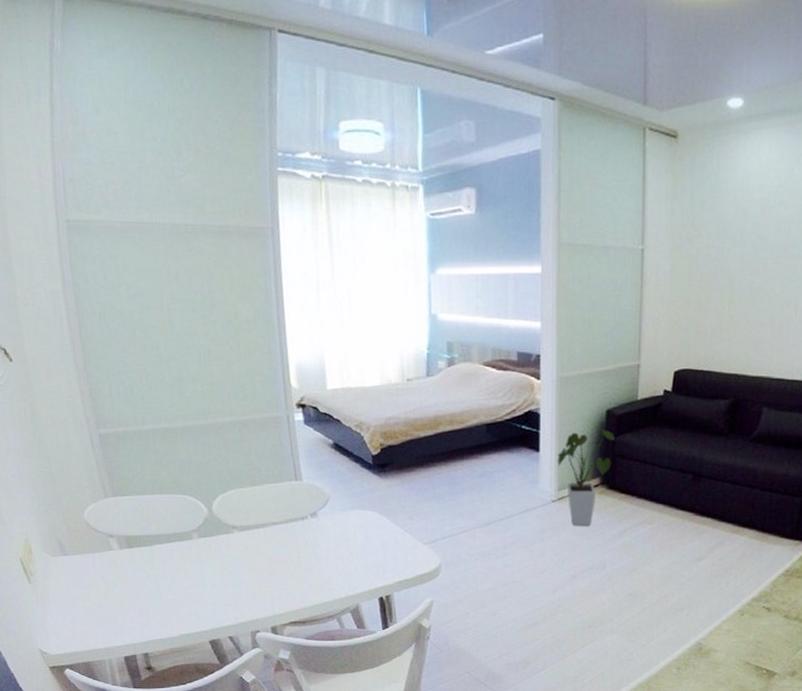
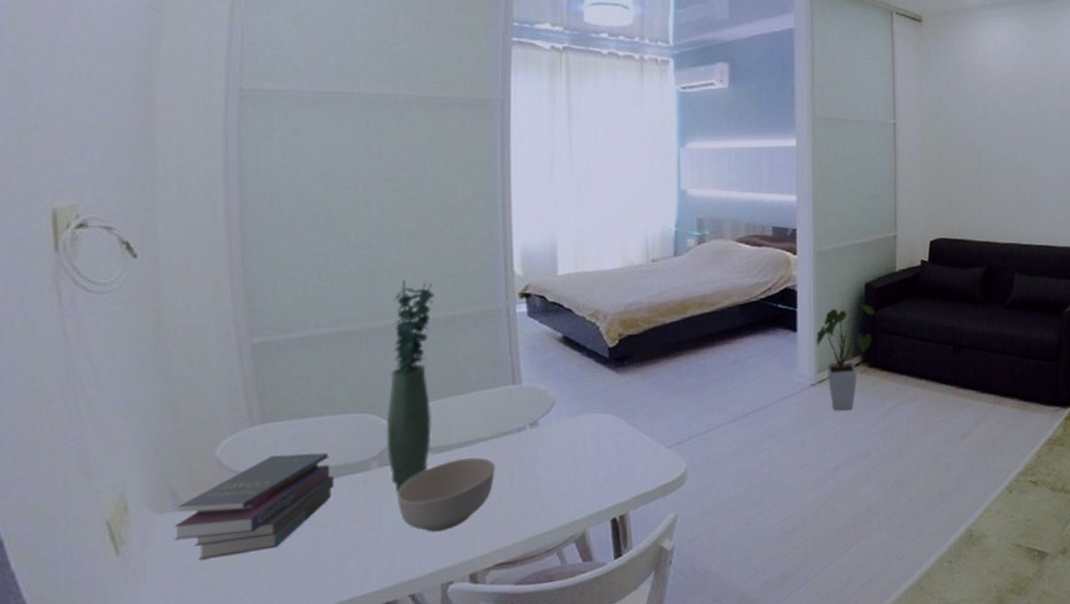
books: none [63,522,168,593] -> present [175,452,334,560]
vase: none [199,388,235,558] -> present [386,280,434,492]
bowl: none [213,538,286,592] -> present [396,457,496,532]

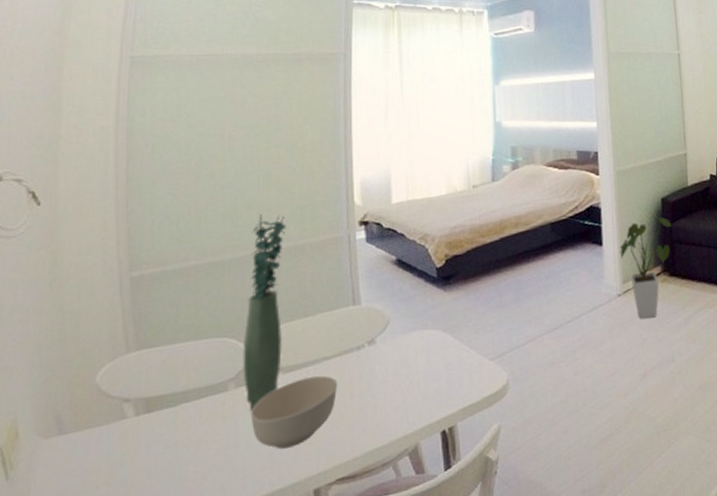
books: present [175,452,334,560] -> none [57,375,196,482]

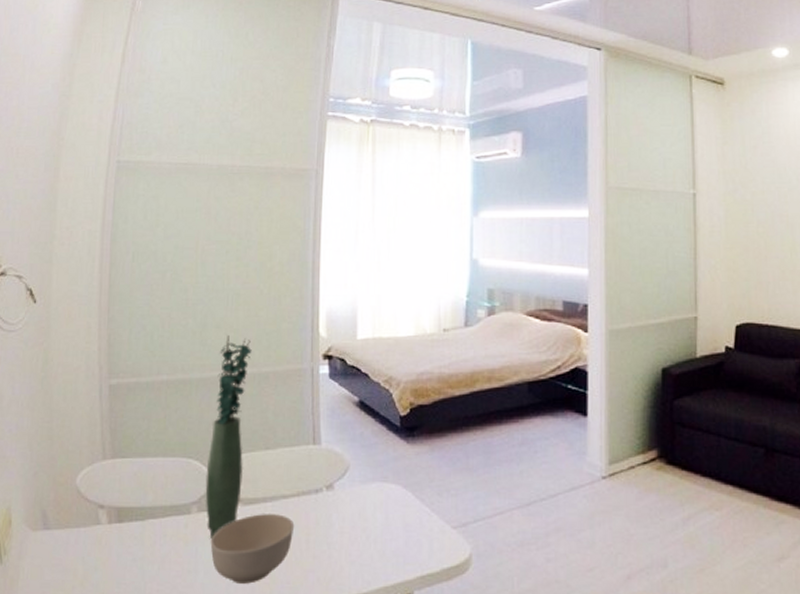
house plant: present [620,216,671,319] -> none [608,389,672,511]

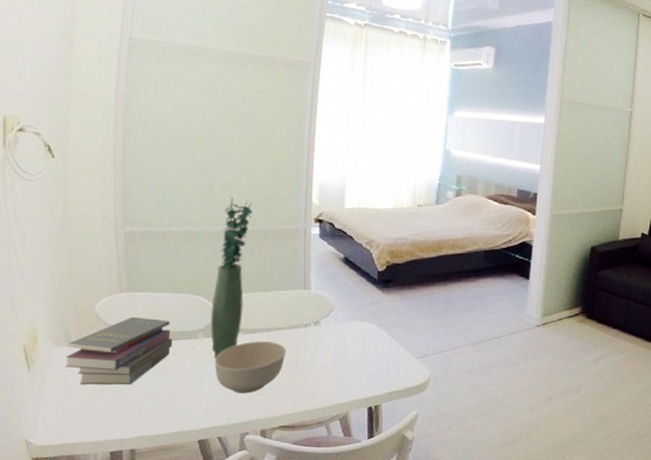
books: none [42,490,162,579] -> present [66,317,173,385]

